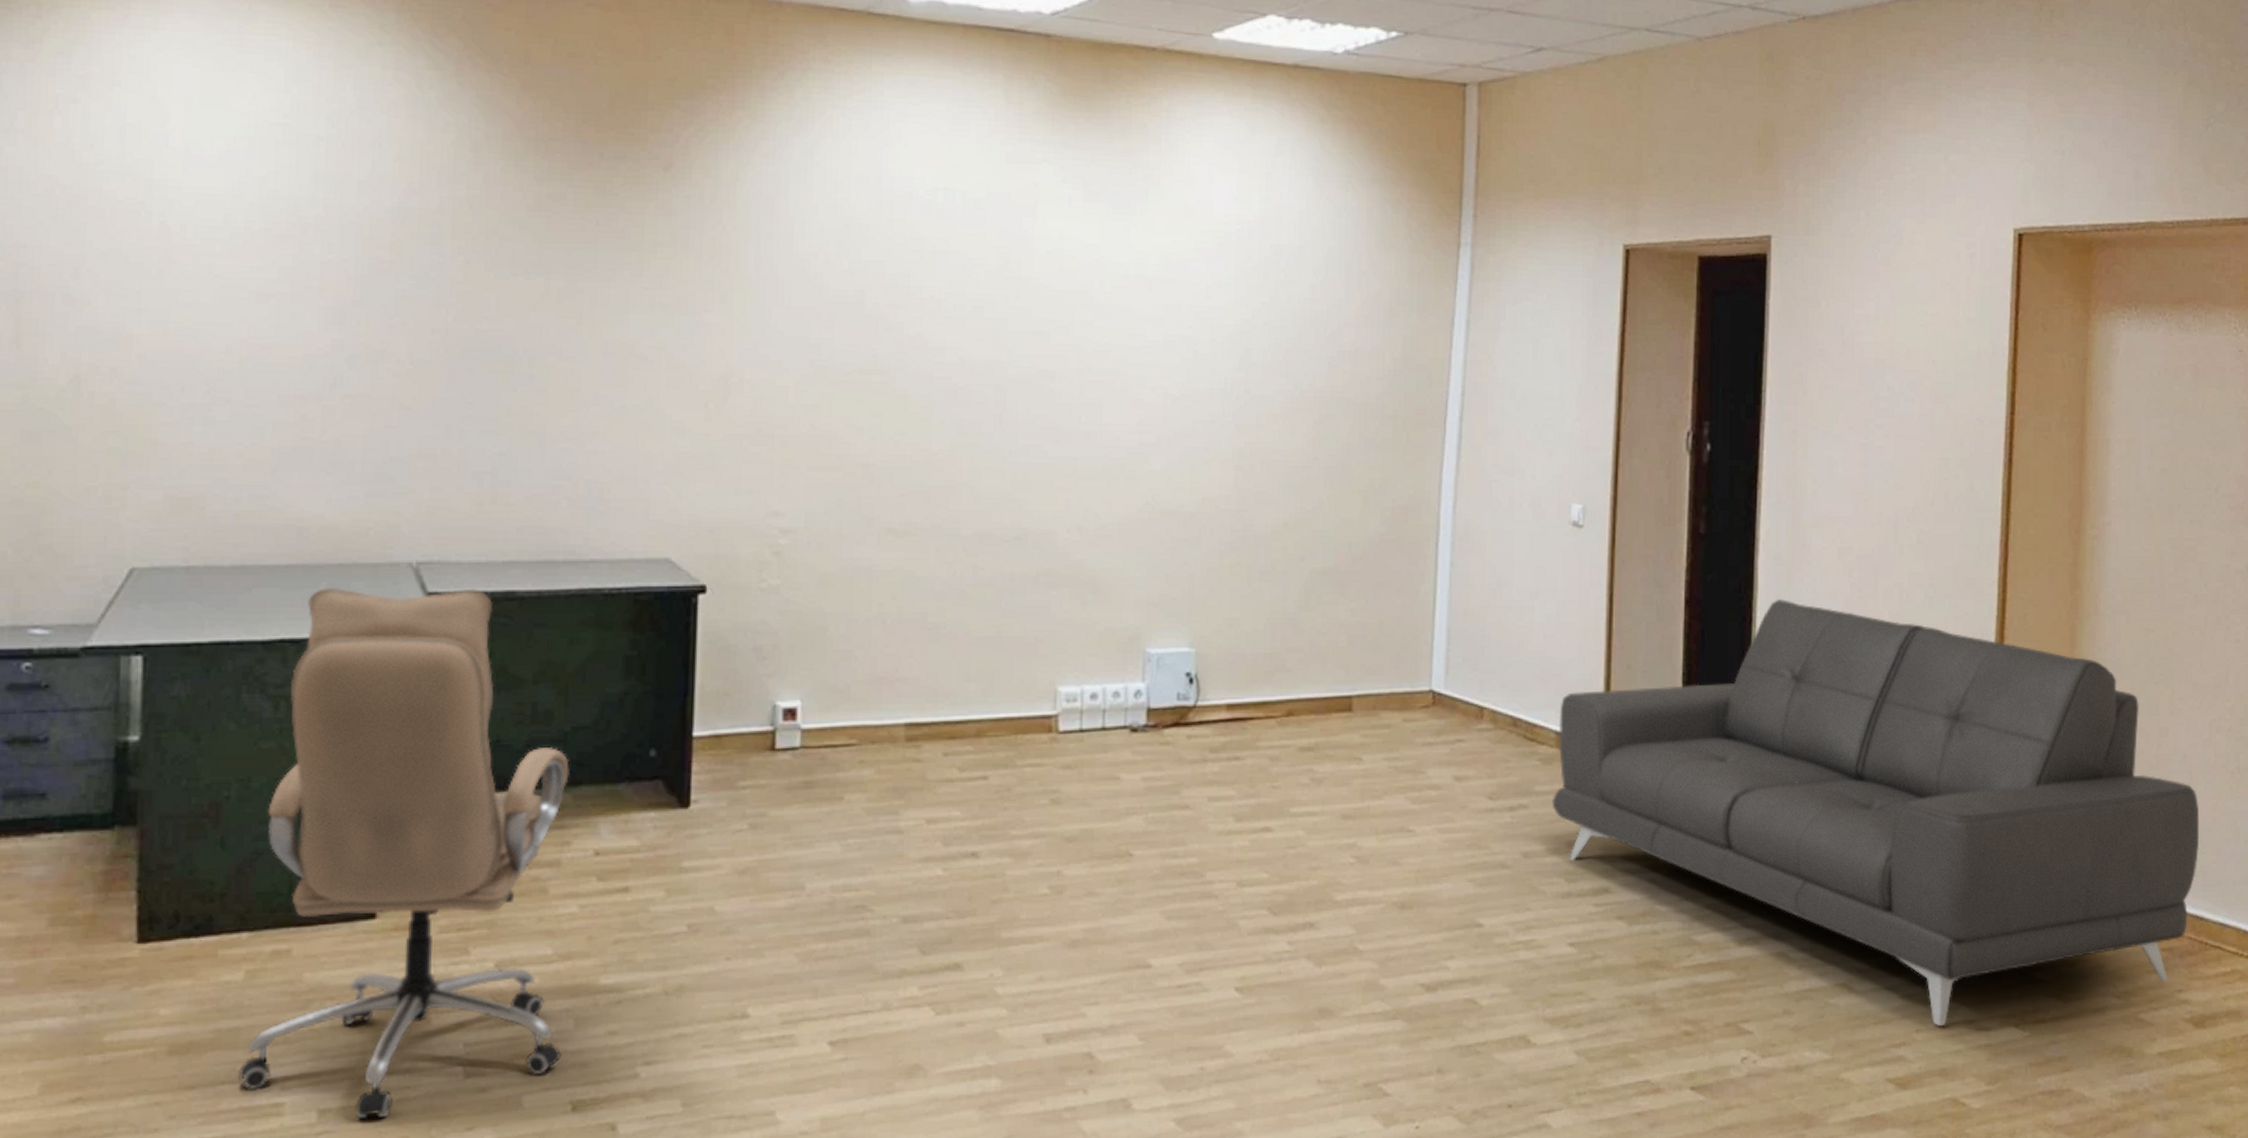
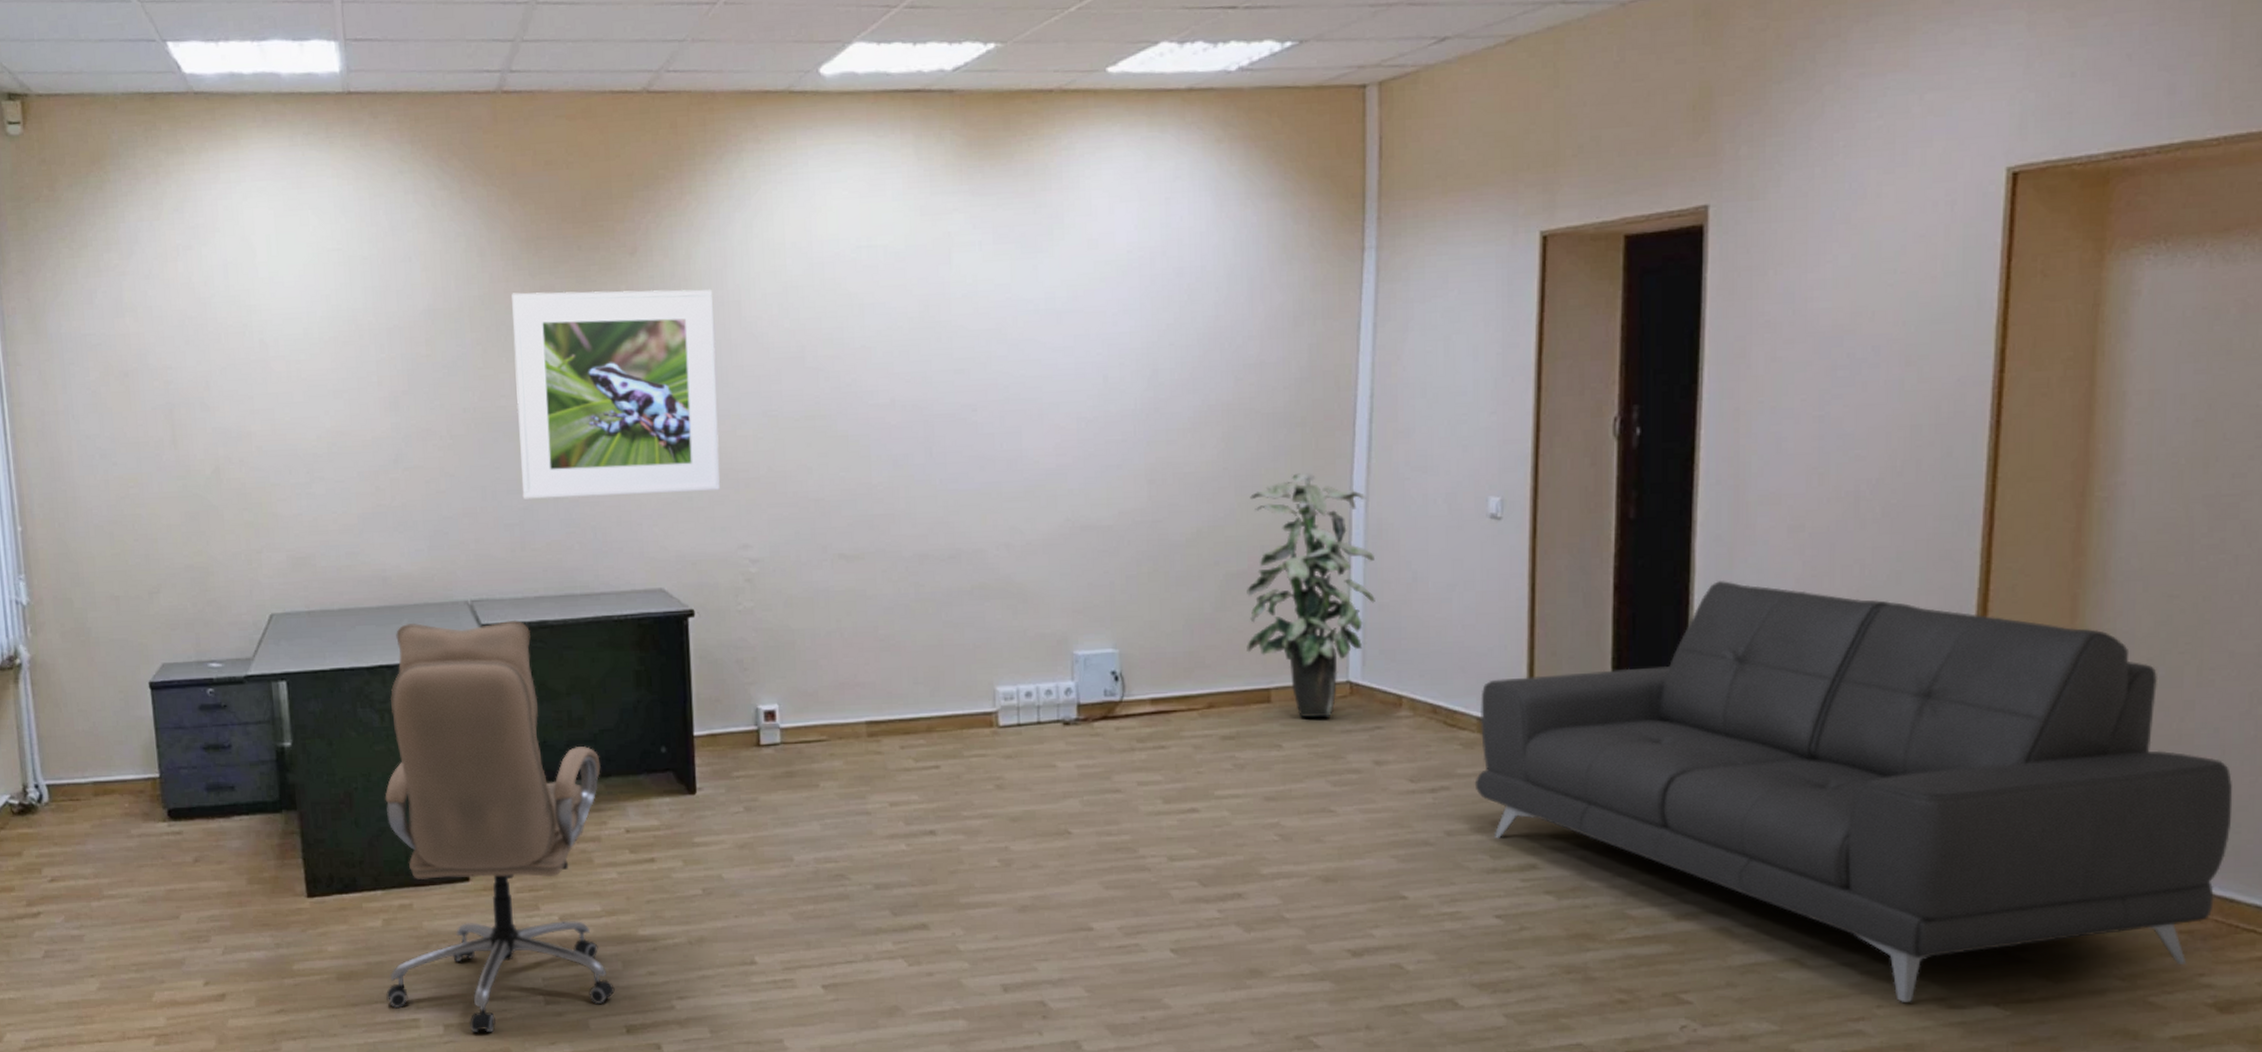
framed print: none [499,198,761,448] -> present [512,289,721,499]
indoor plant: none [1330,468,1461,729] -> present [1247,473,1375,718]

